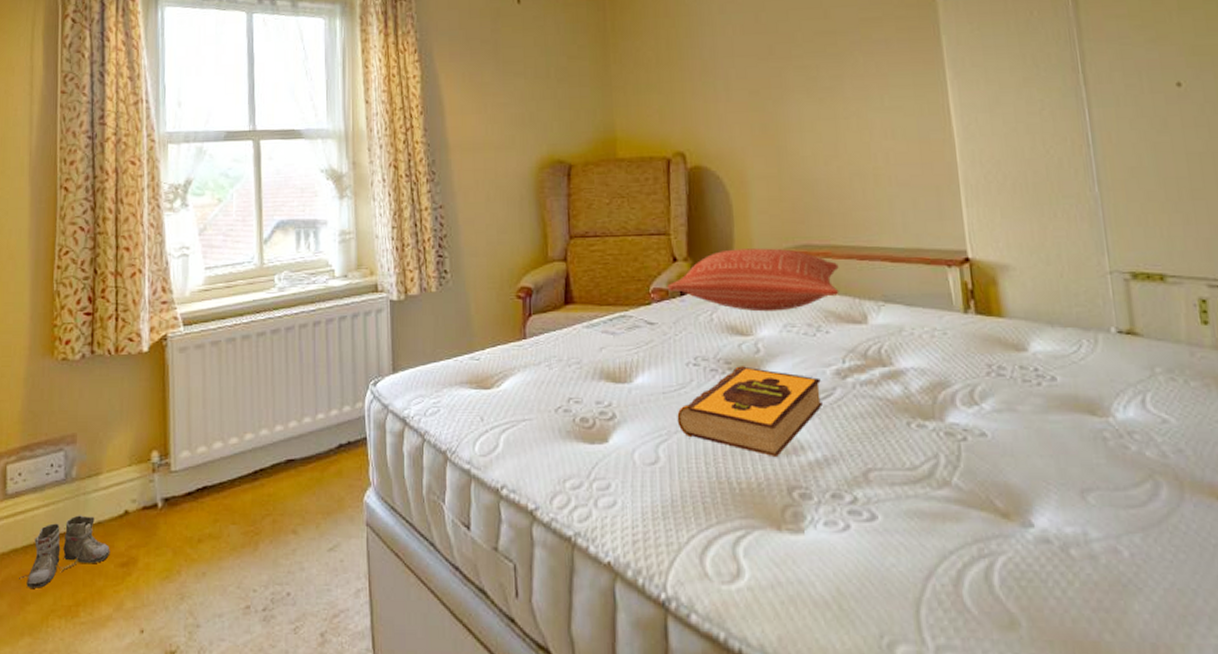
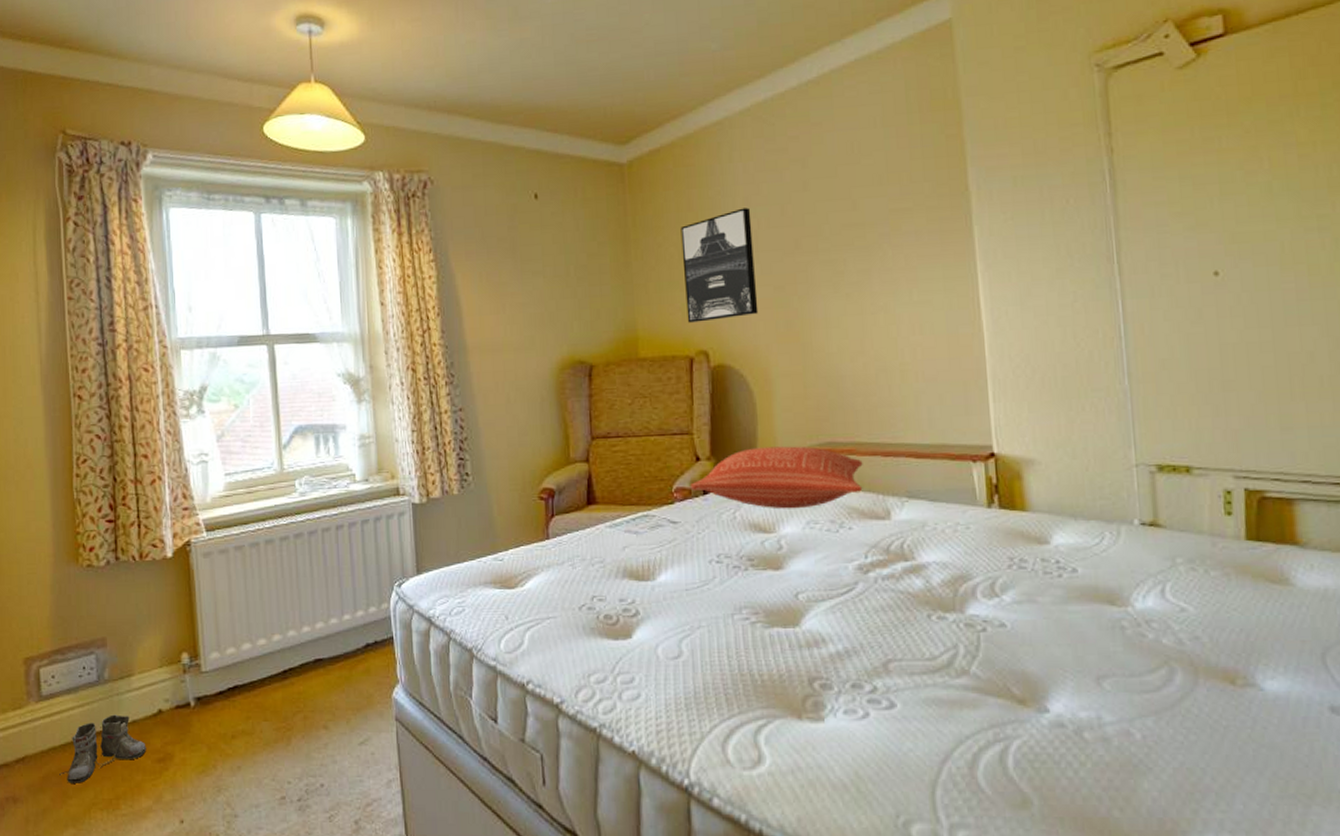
wall art: none [658,15,734,125] -> present [680,207,759,323]
hardback book: present [677,366,823,458] -> none [700,563,844,651]

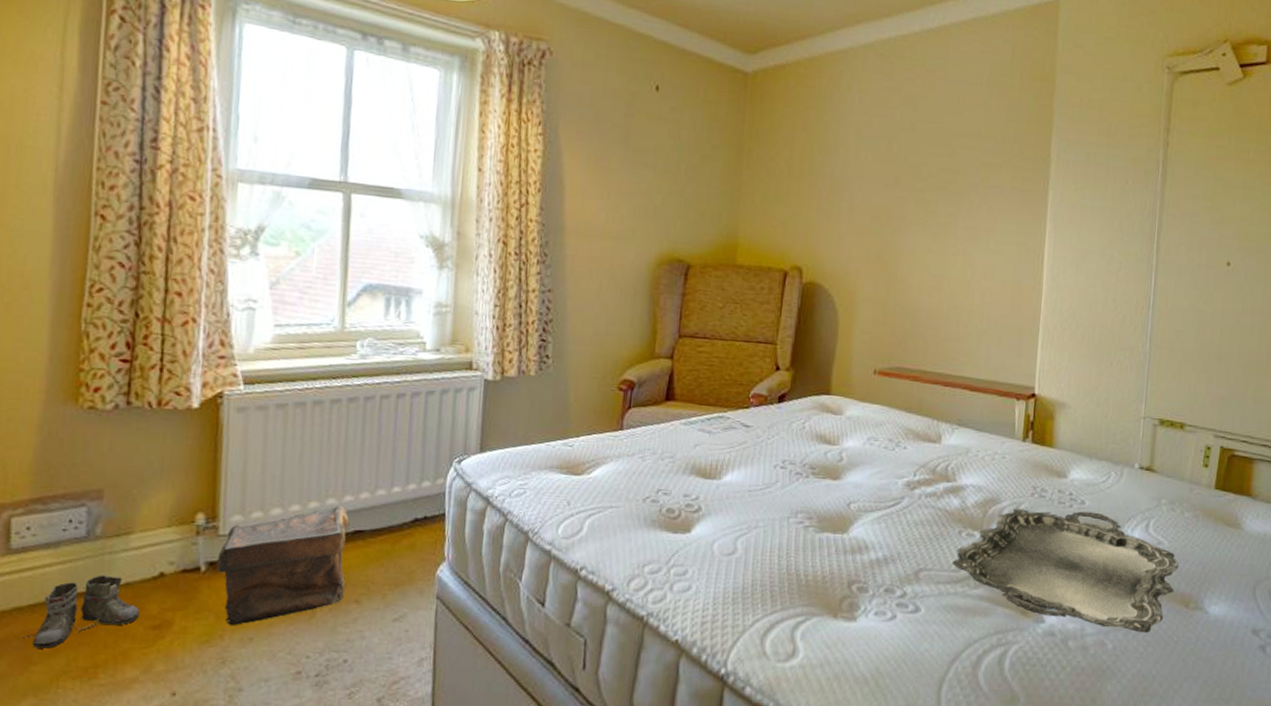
pouch: none [203,636,314,756] -> present [216,504,350,626]
wall art: present [680,207,759,323] -> none [787,137,861,240]
pillow: present [690,446,863,509] -> none [766,364,925,426]
serving tray: none [925,580,1213,719] -> present [952,508,1178,633]

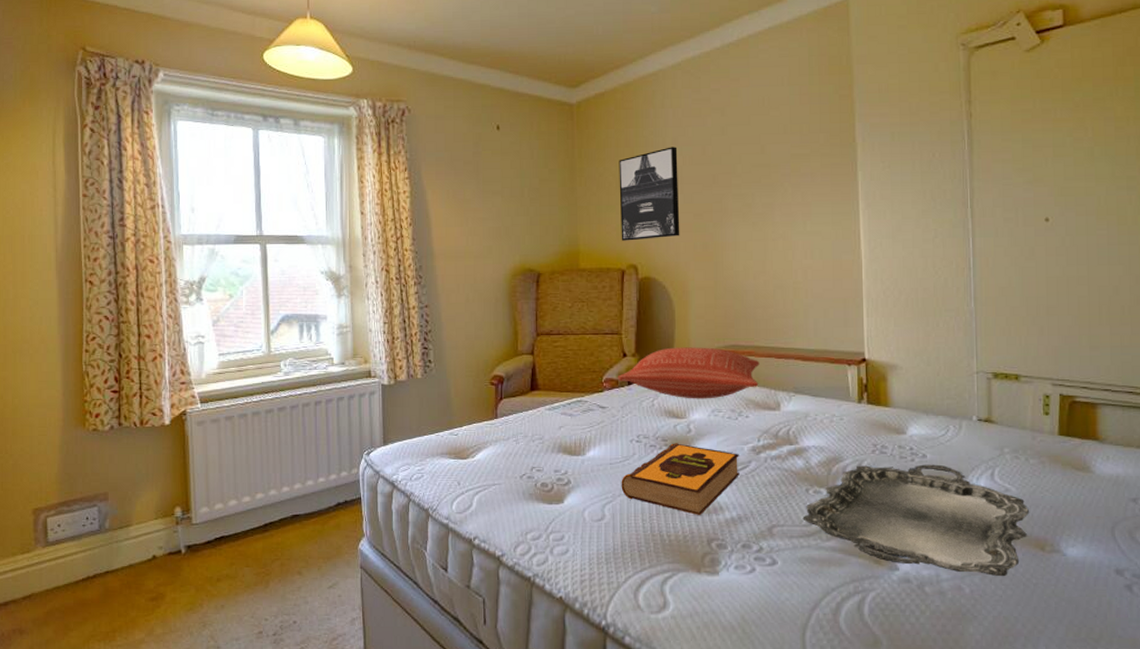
boots: present [23,574,140,649] -> none [62,559,141,618]
pouch: present [216,504,350,626] -> none [193,495,290,596]
hardback book: none [758,472,892,555] -> present [621,443,740,516]
pillow: none [766,364,925,426] -> present [617,347,760,399]
wall art: none [787,137,861,240] -> present [619,147,680,241]

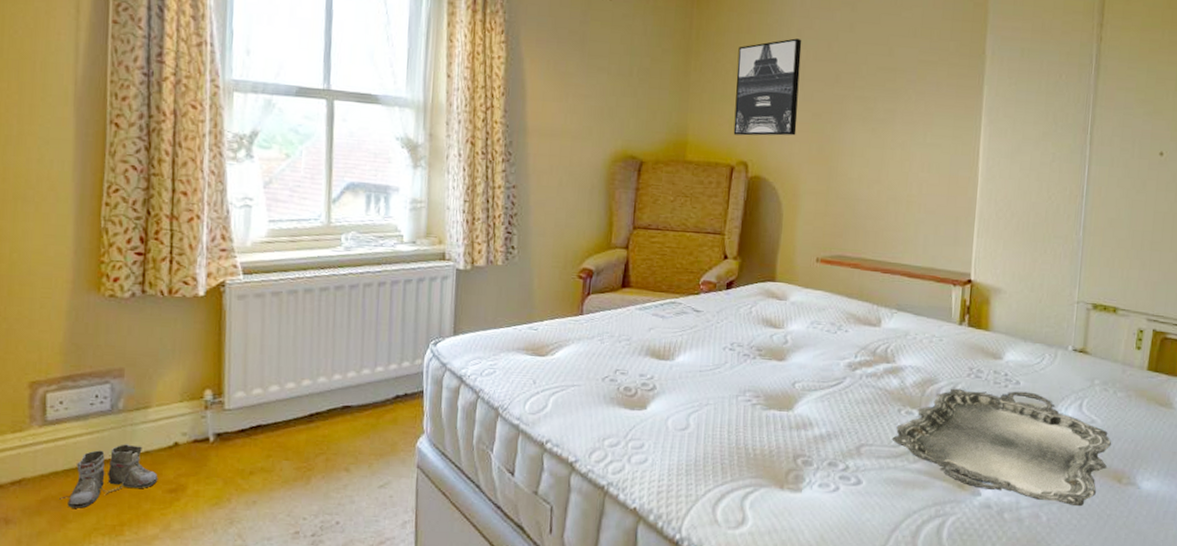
boots: none [62,559,141,618] -> present [59,444,158,509]
pillow: present [617,347,760,399] -> none [715,253,865,310]
hardback book: present [621,443,740,516] -> none [709,353,835,431]

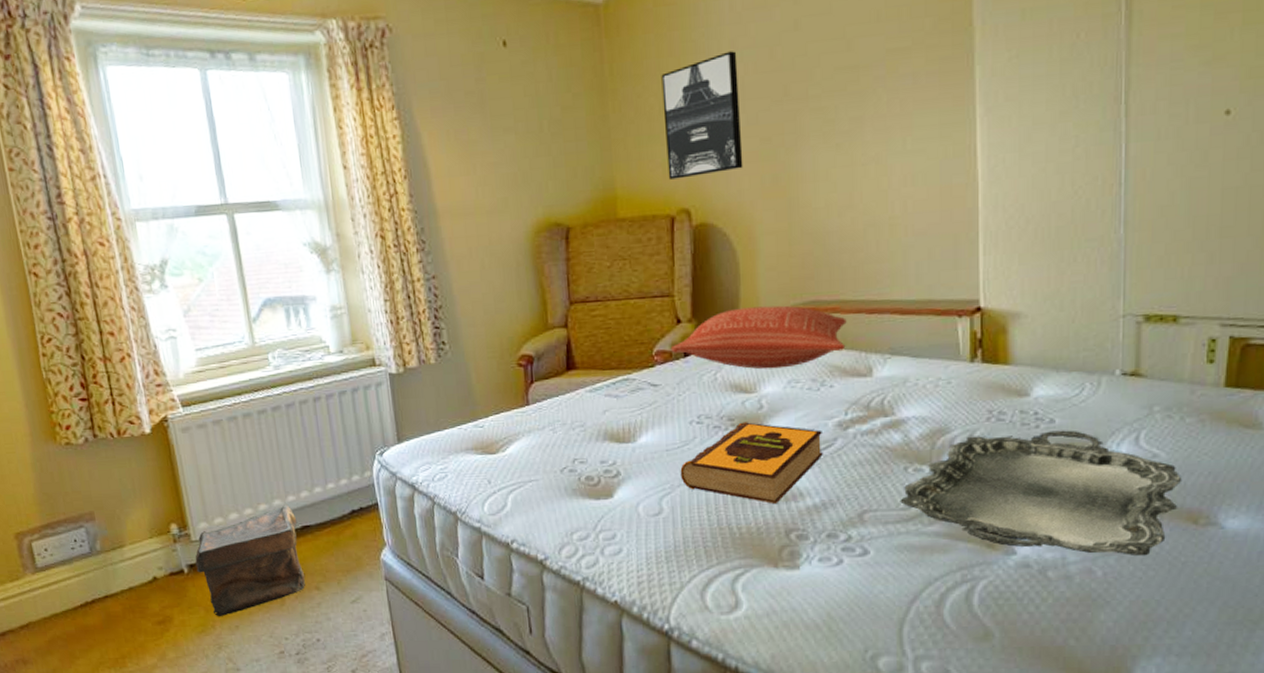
boots: present [59,444,158,509] -> none [64,582,146,646]
pouch: none [223,382,339,491] -> present [195,504,305,617]
hardback book: none [709,353,835,431] -> present [680,422,823,505]
pillow: none [715,253,865,310] -> present [670,305,847,369]

